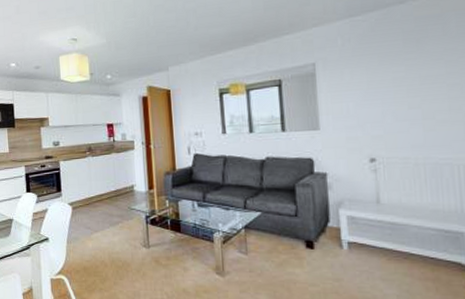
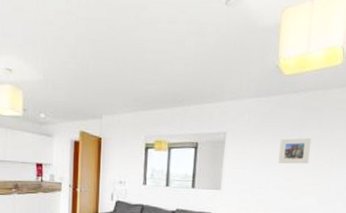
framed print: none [391,53,439,89] -> present [278,138,312,164]

